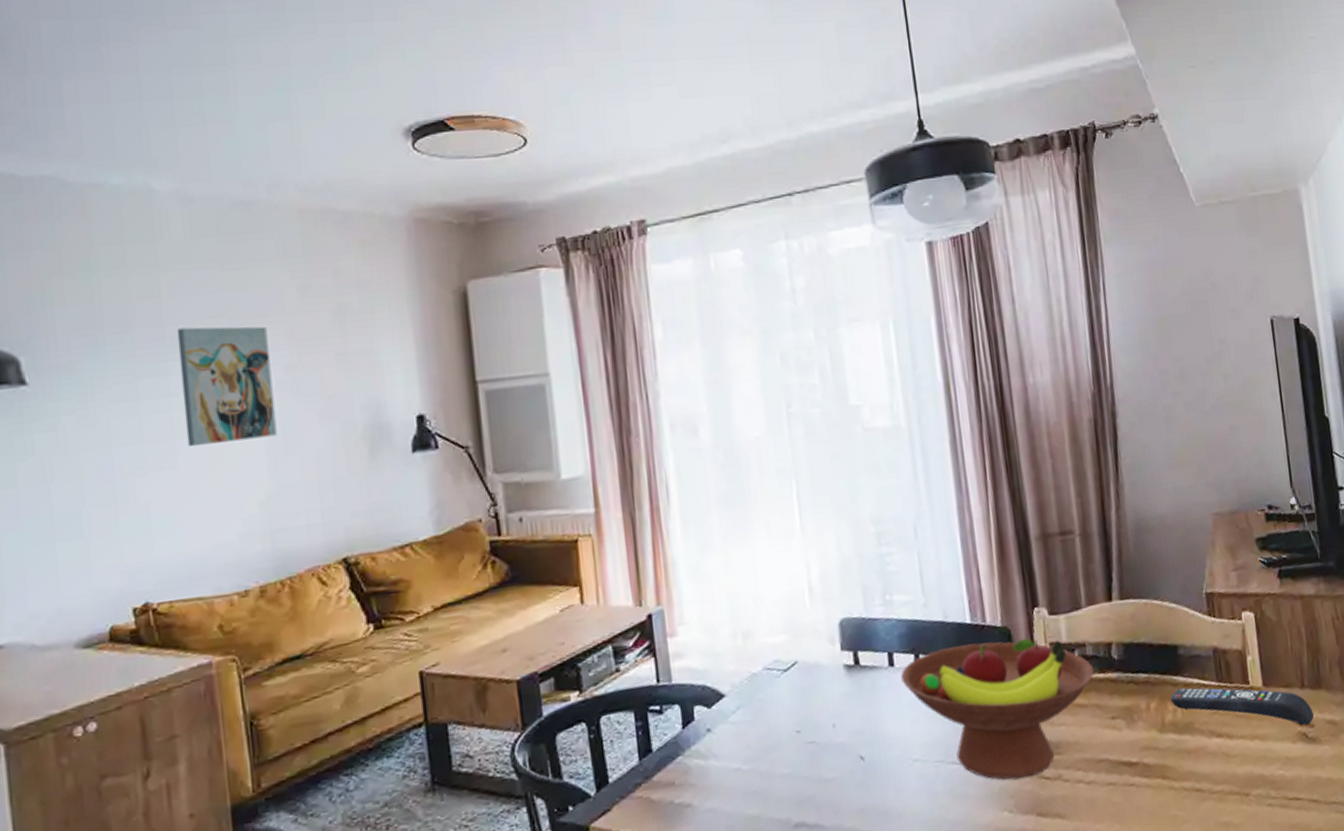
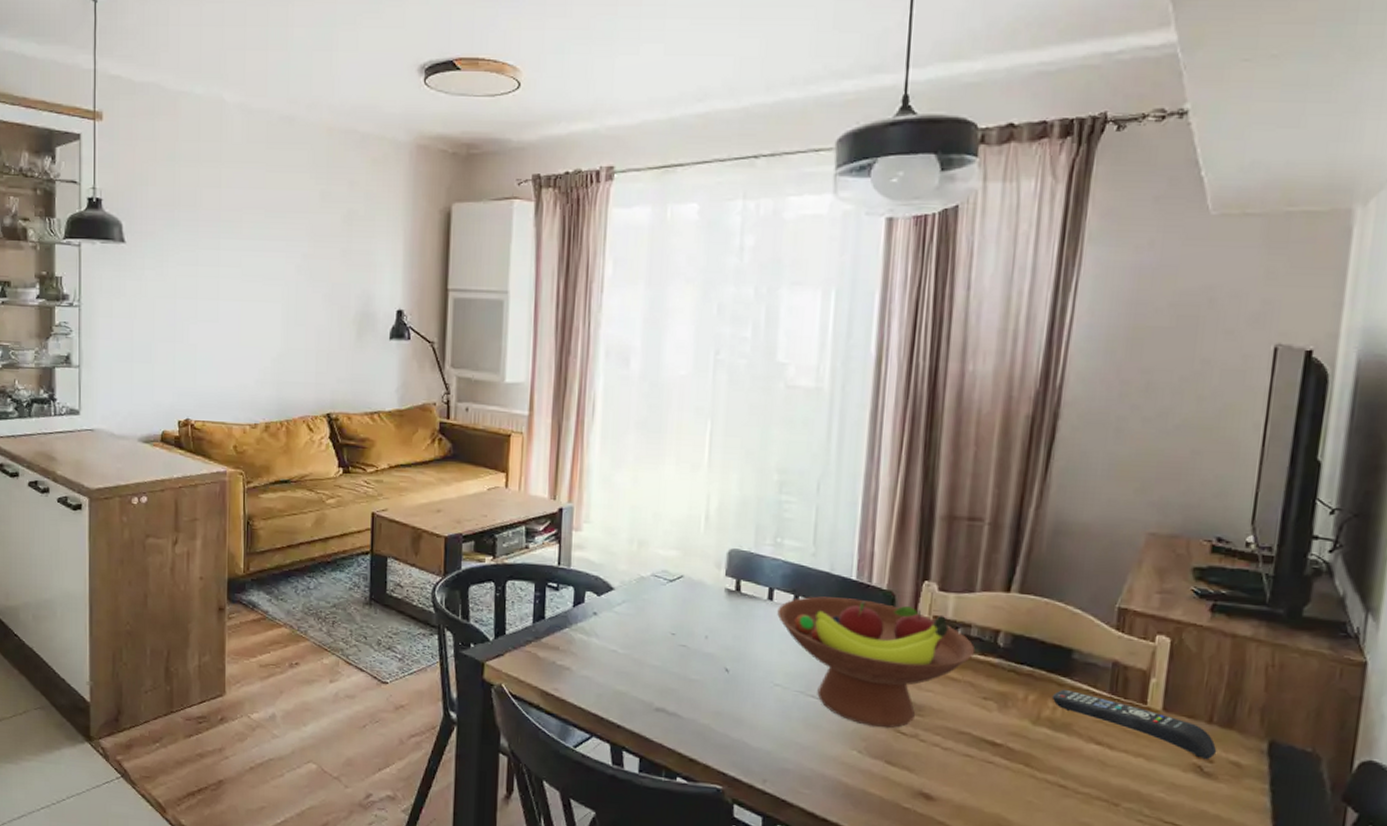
wall art: present [176,326,277,446] -> none [227,214,293,309]

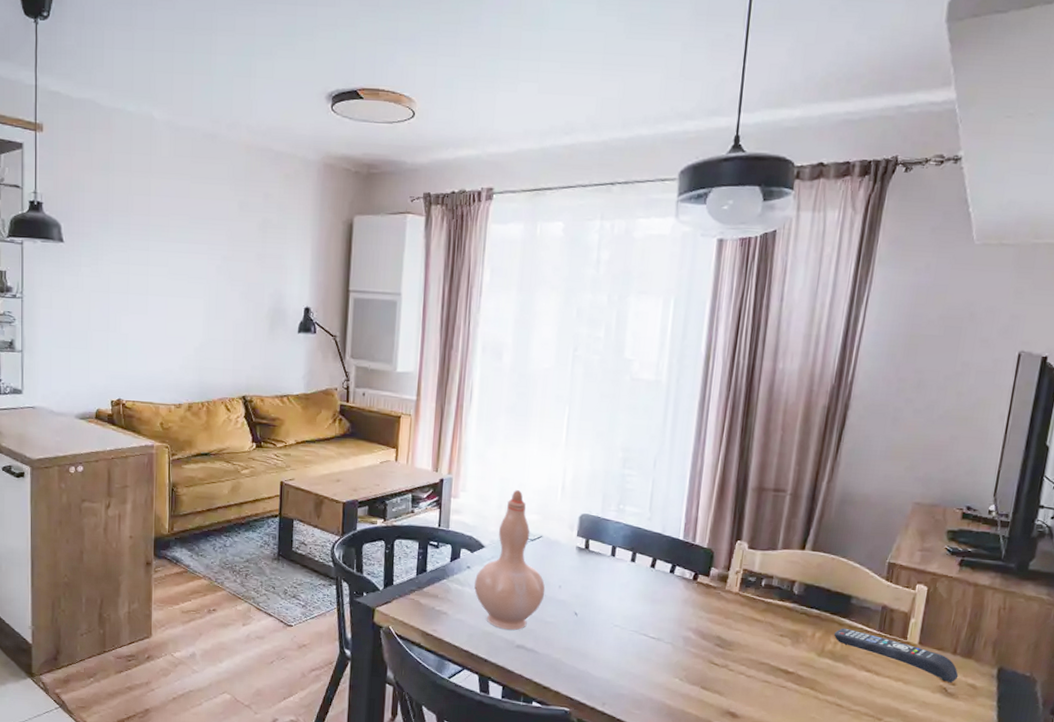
vase: none [602,519,689,690] -> present [474,489,546,630]
fruit bowl: present [777,596,976,729] -> none [618,553,776,661]

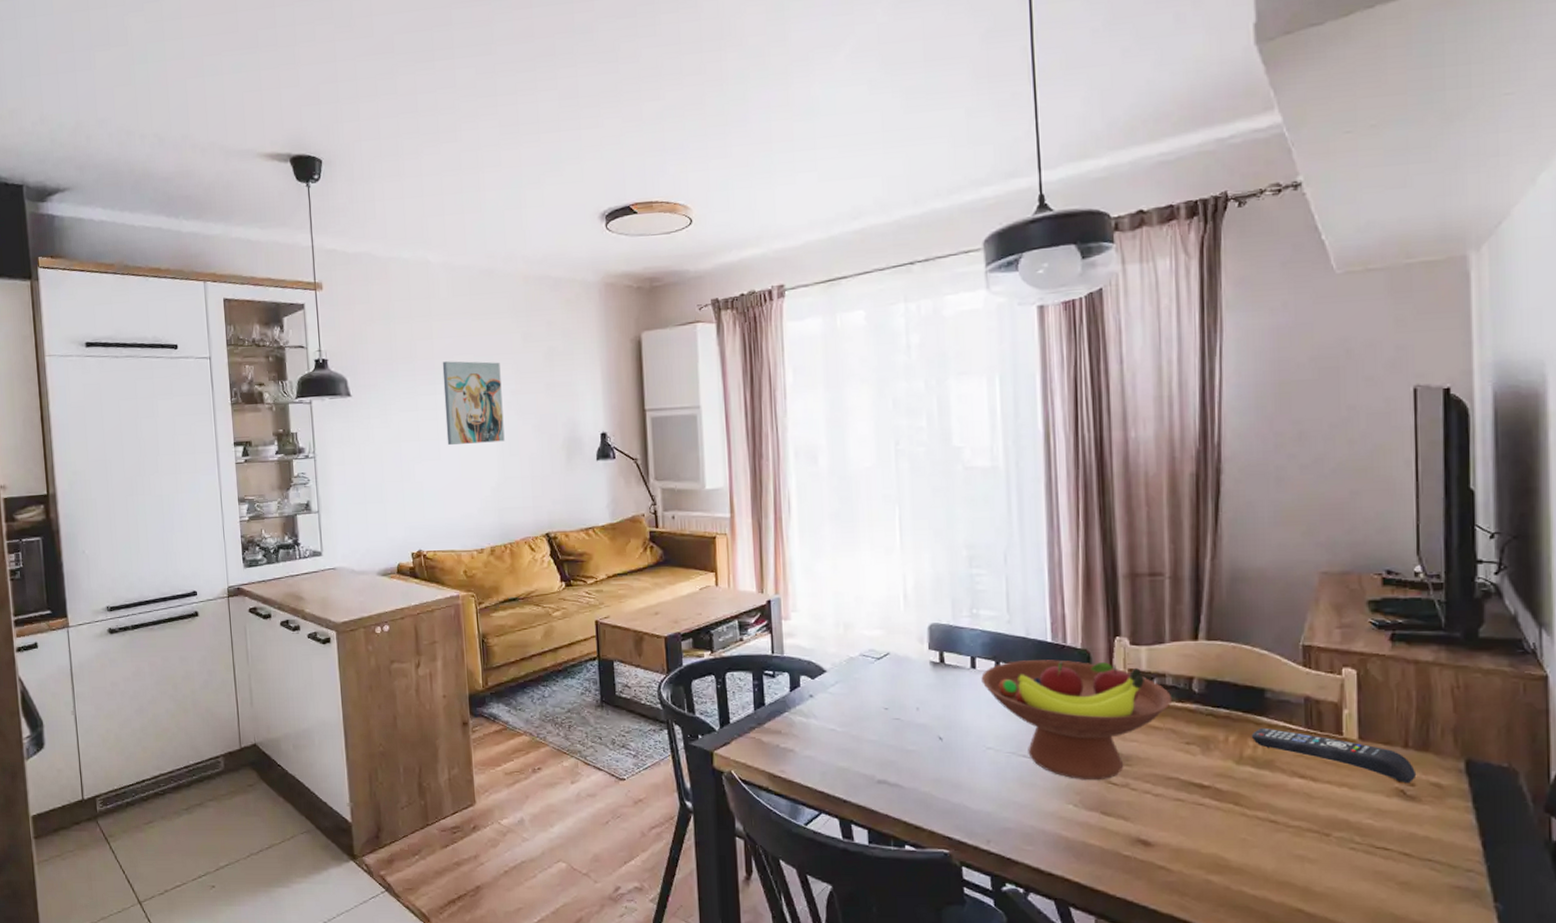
wall art: none [155,219,214,305] -> present [442,361,505,445]
vase: present [474,489,546,630] -> none [820,603,902,763]
fruit bowl: none [618,553,776,661] -> present [981,660,1173,781]

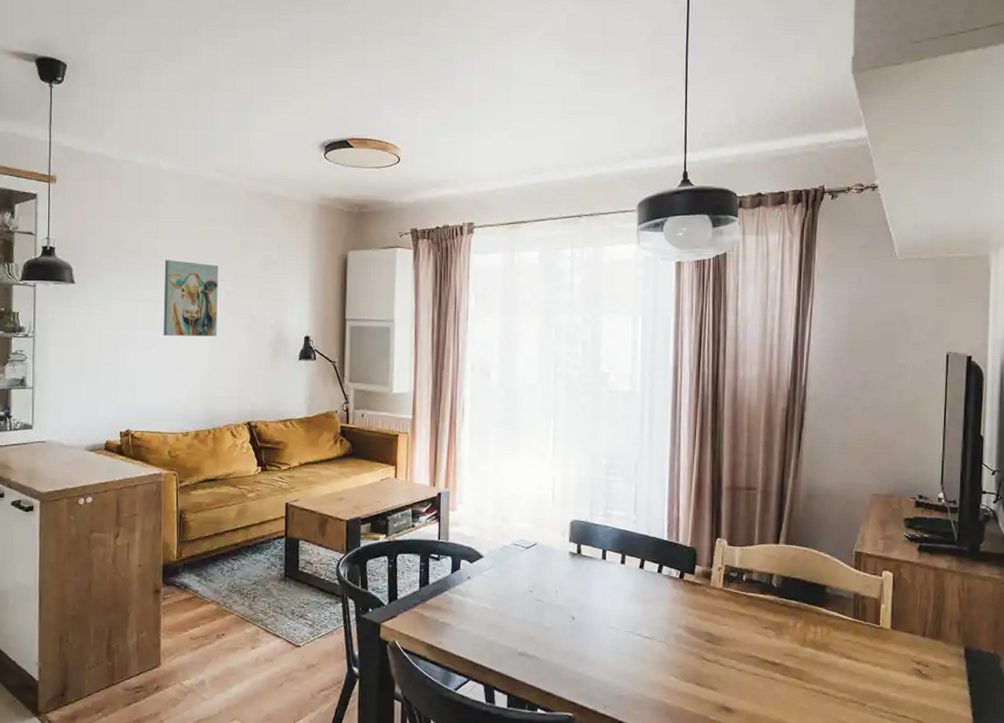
fruit bowl: present [981,660,1173,781] -> none [610,554,757,657]
remote control: present [1251,727,1417,784] -> none [813,617,930,665]

